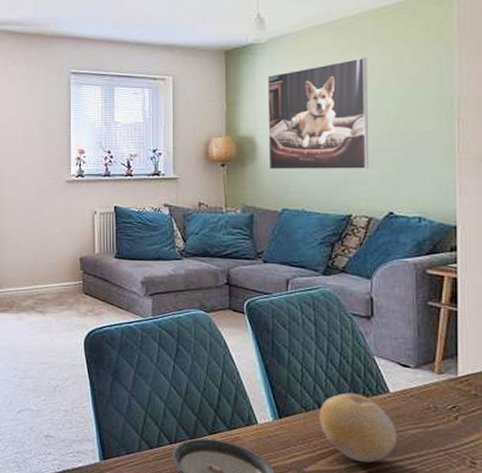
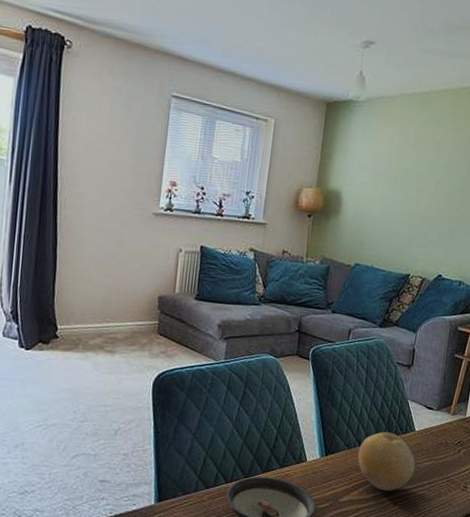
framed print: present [267,57,370,169] -> none [349,131,443,234]

